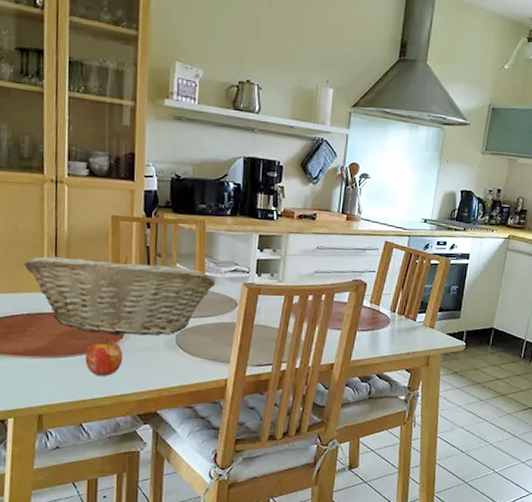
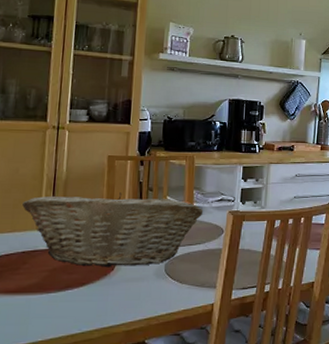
apple: present [85,339,123,376] -> none [76,272,114,308]

